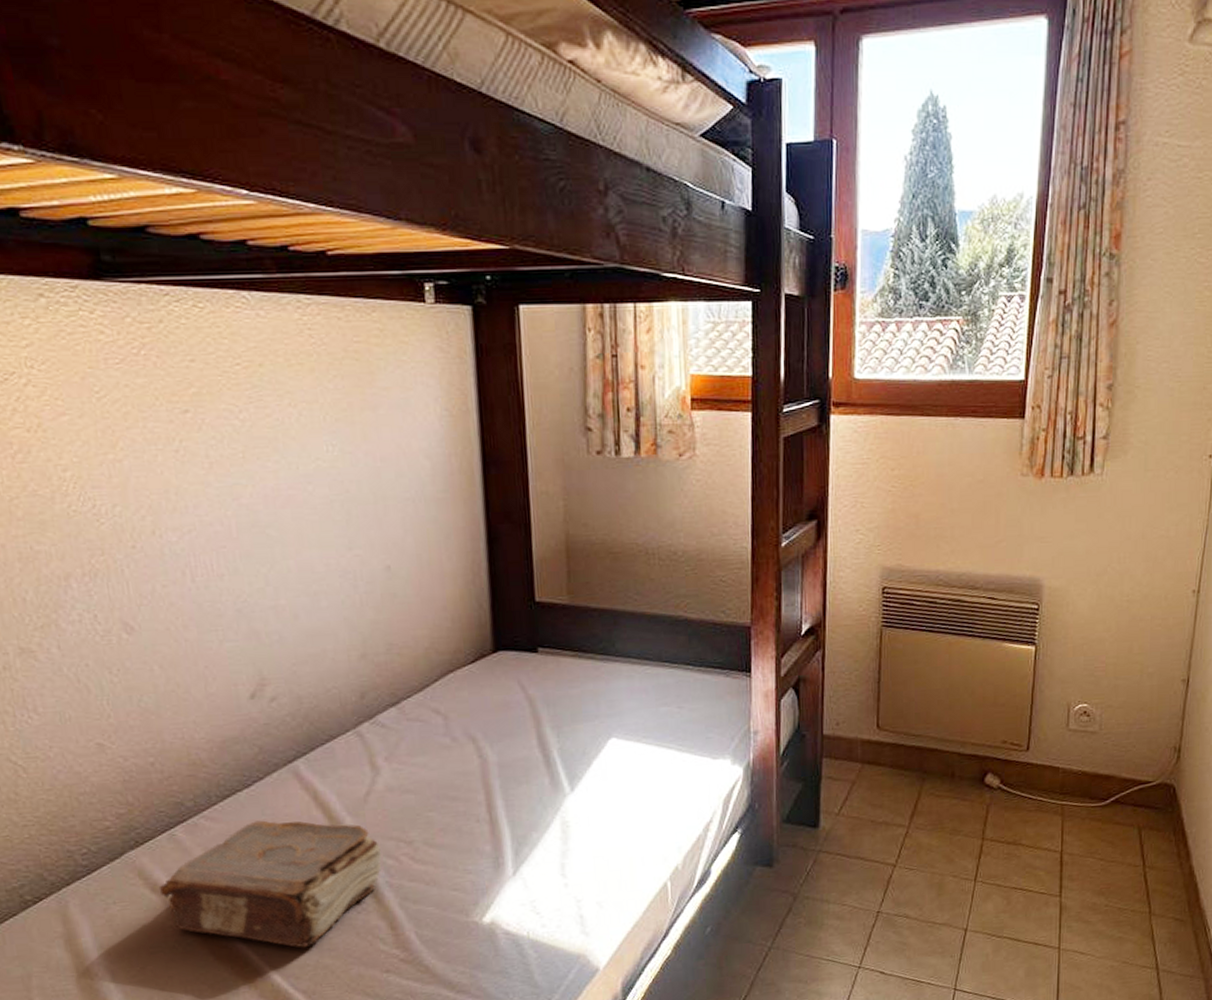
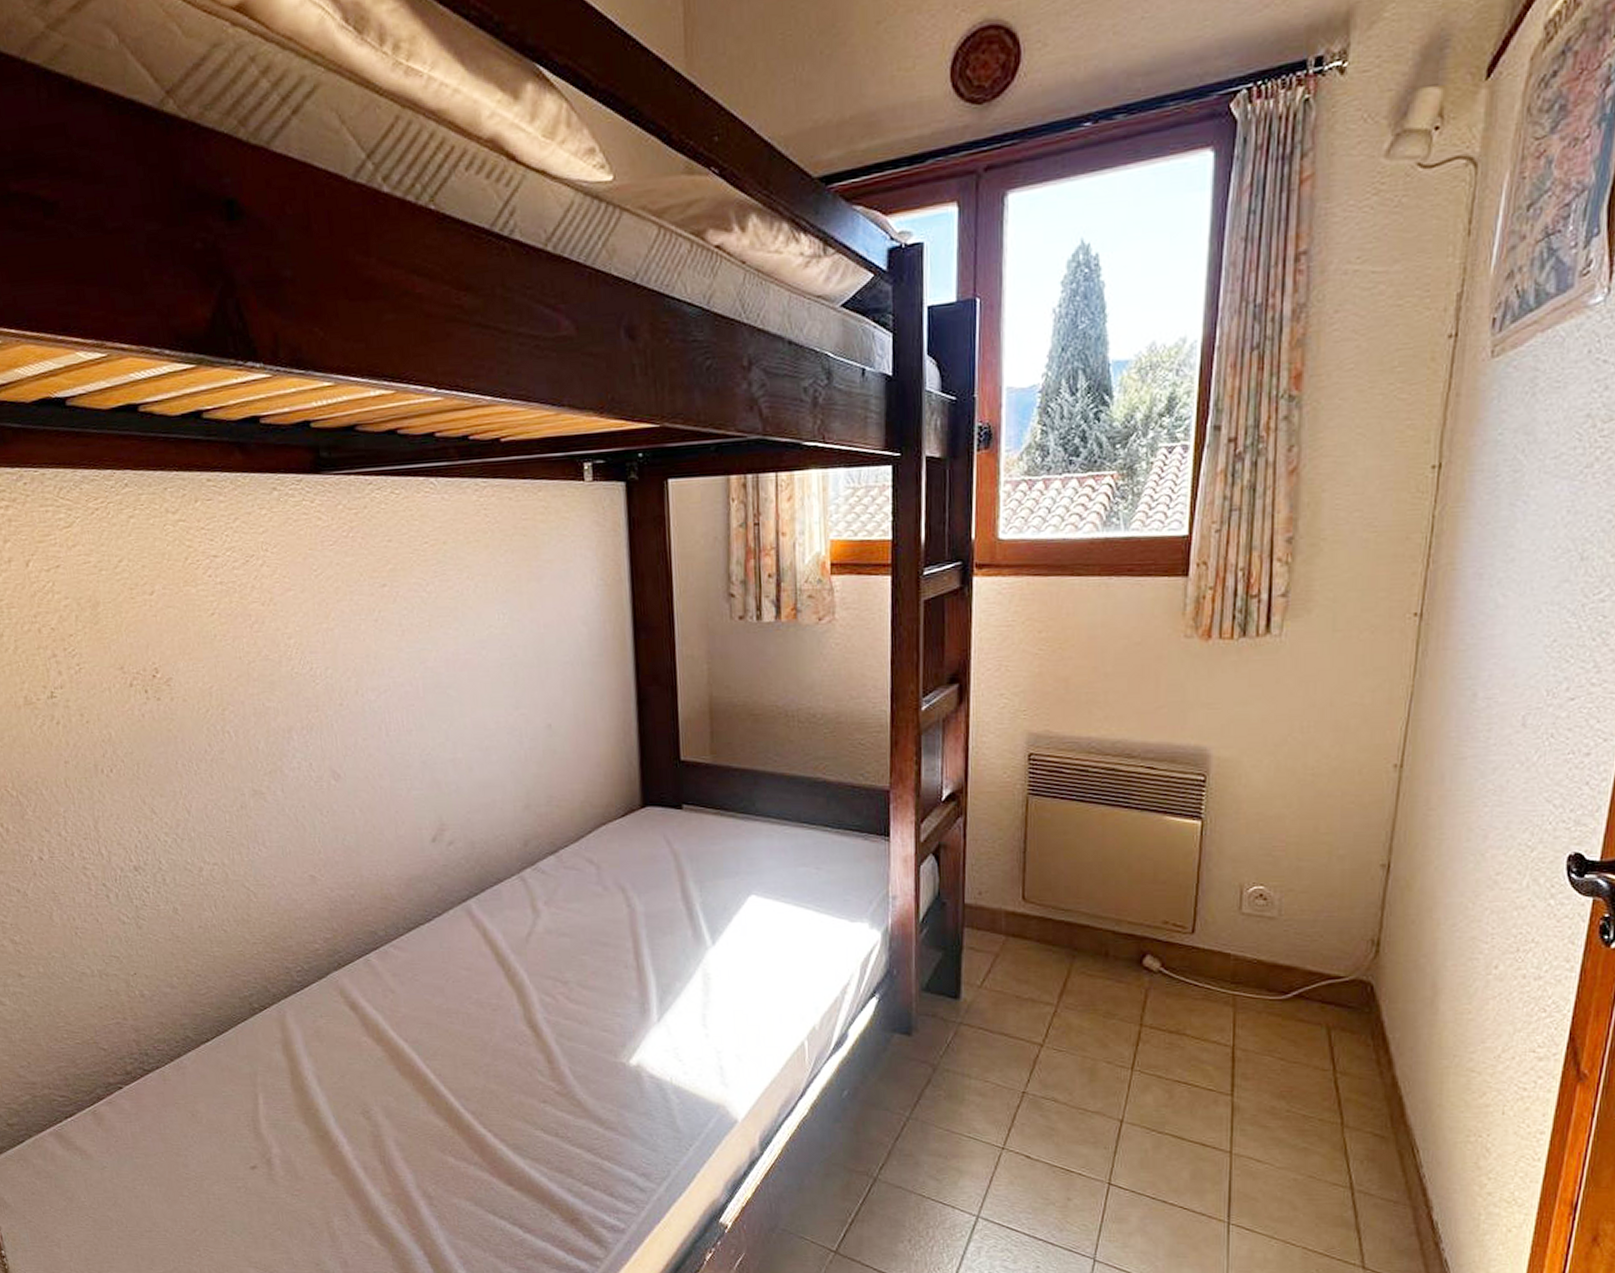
book: present [158,820,382,948] -> none [356,952,540,1072]

